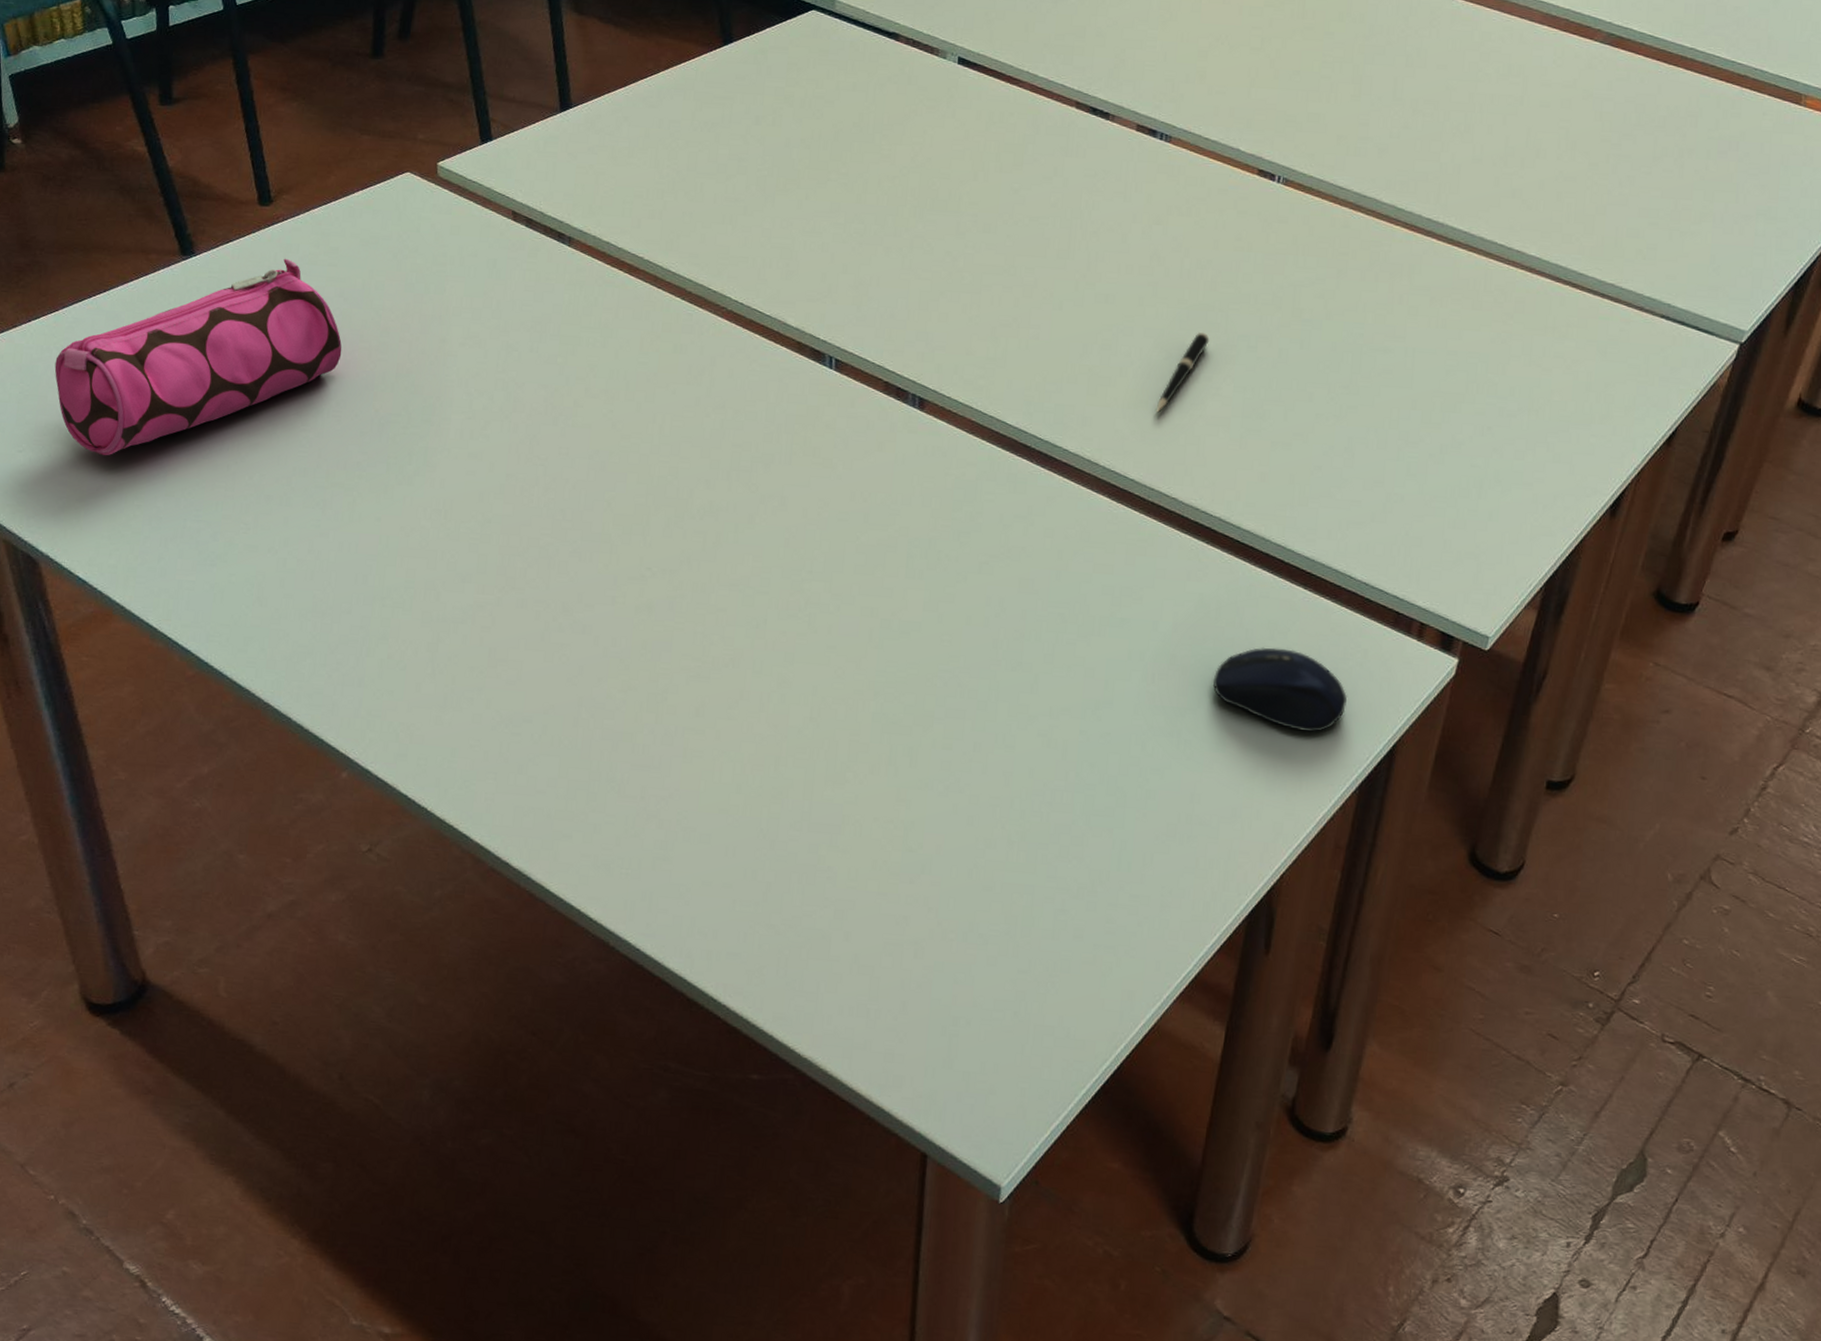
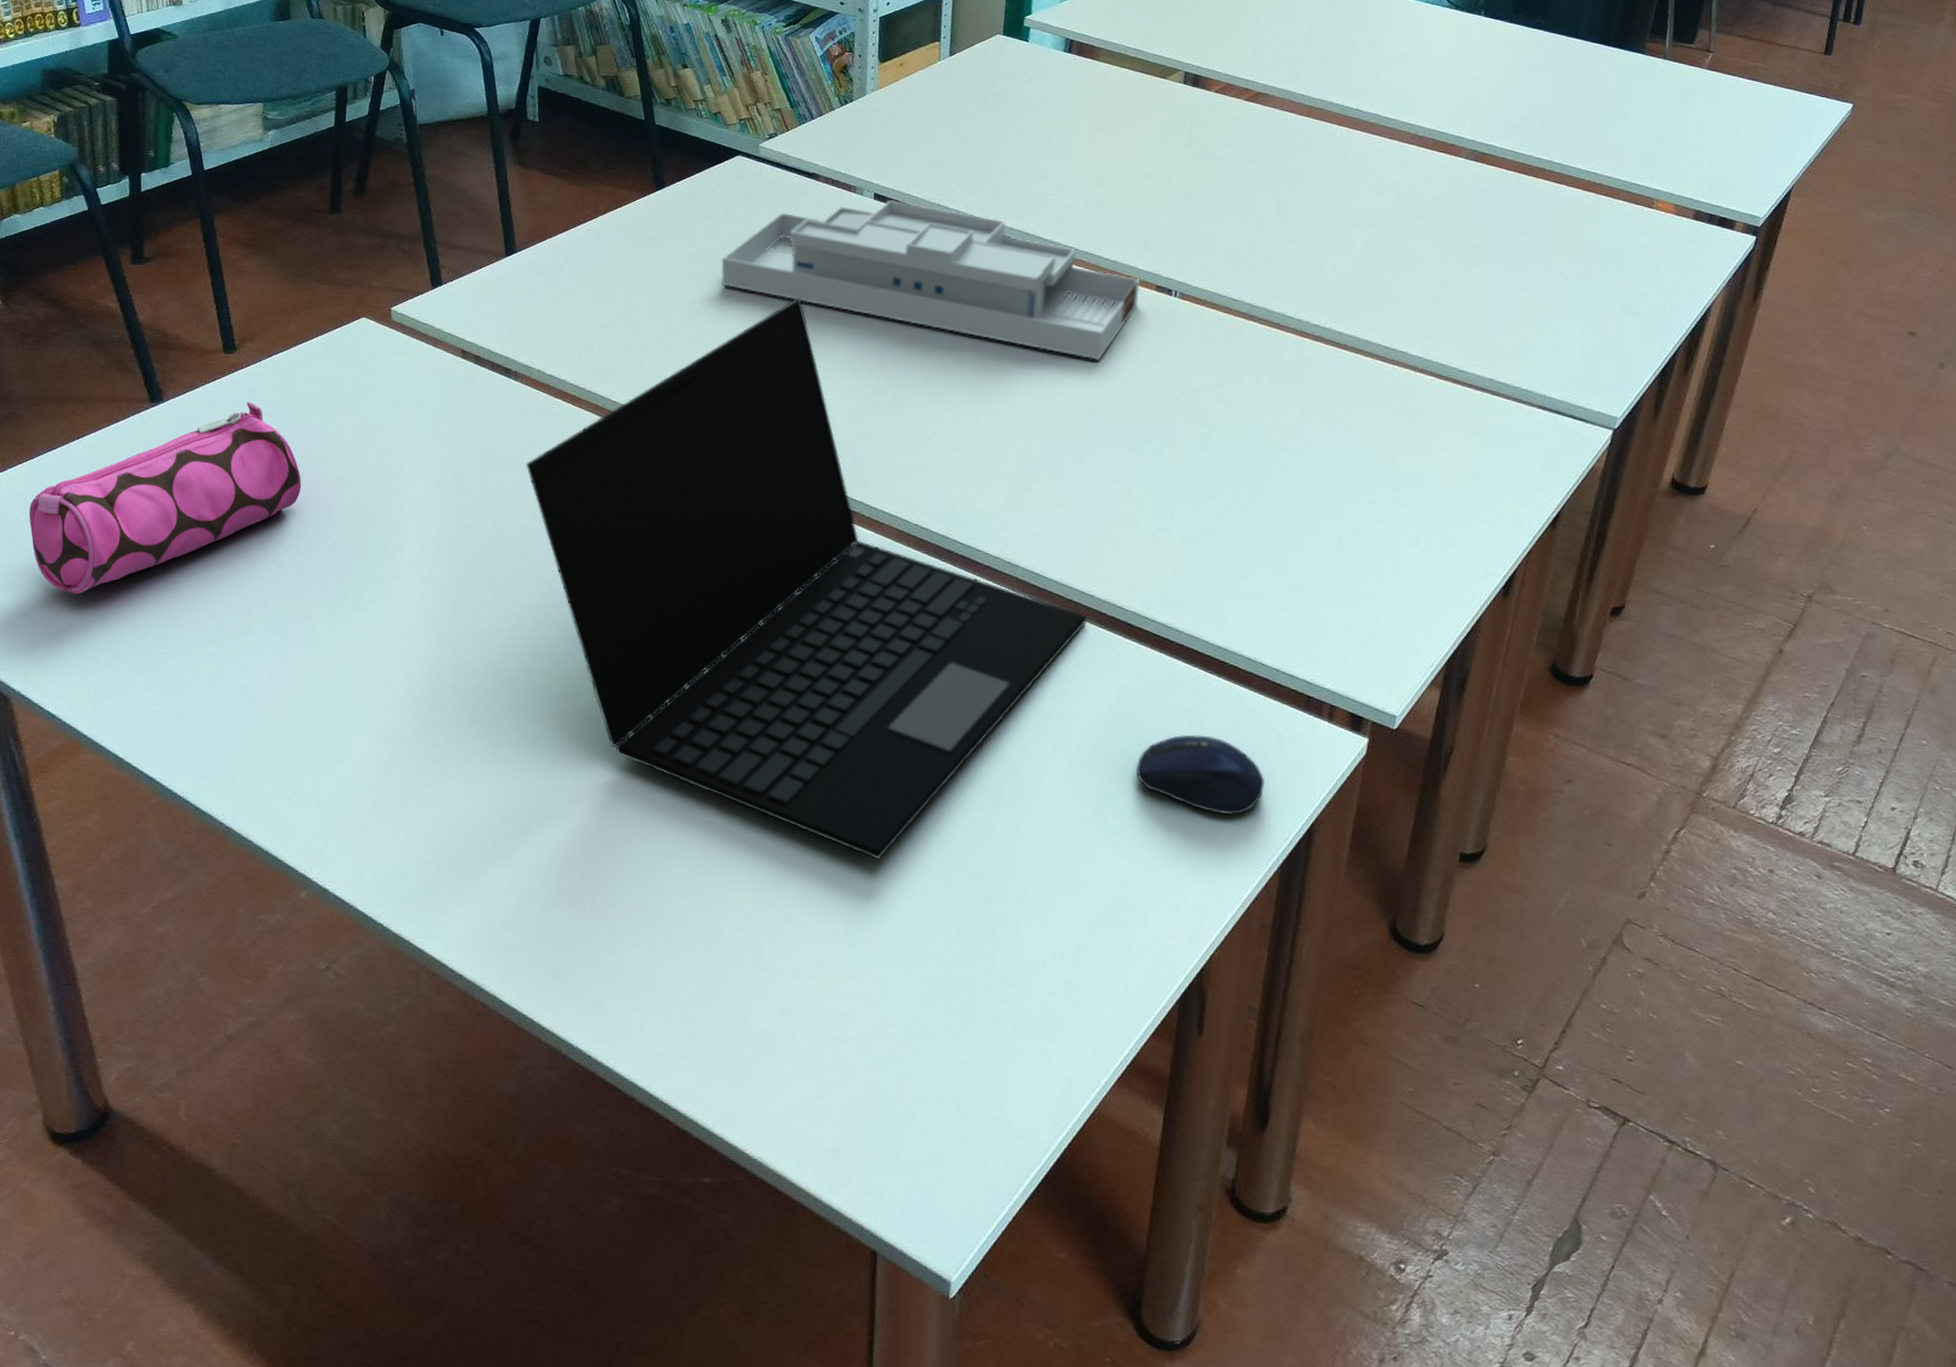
laptop: none [580,169,1169,763] -> present [526,298,1087,859]
desk organizer: none [791,65,1241,248] -> present [721,200,1140,360]
pen: present [1155,331,1210,413] -> none [1070,437,1118,515]

